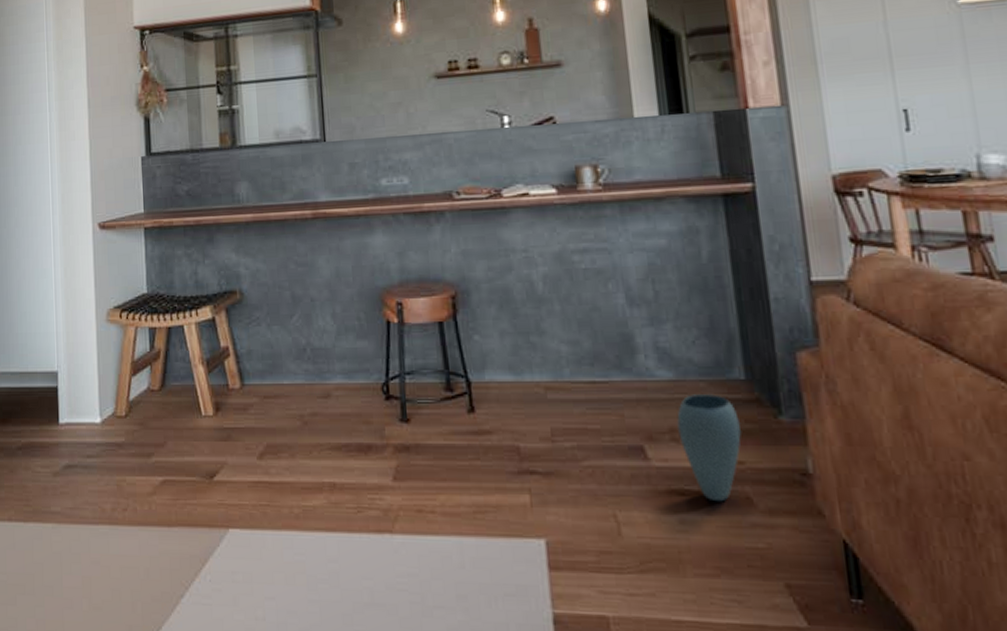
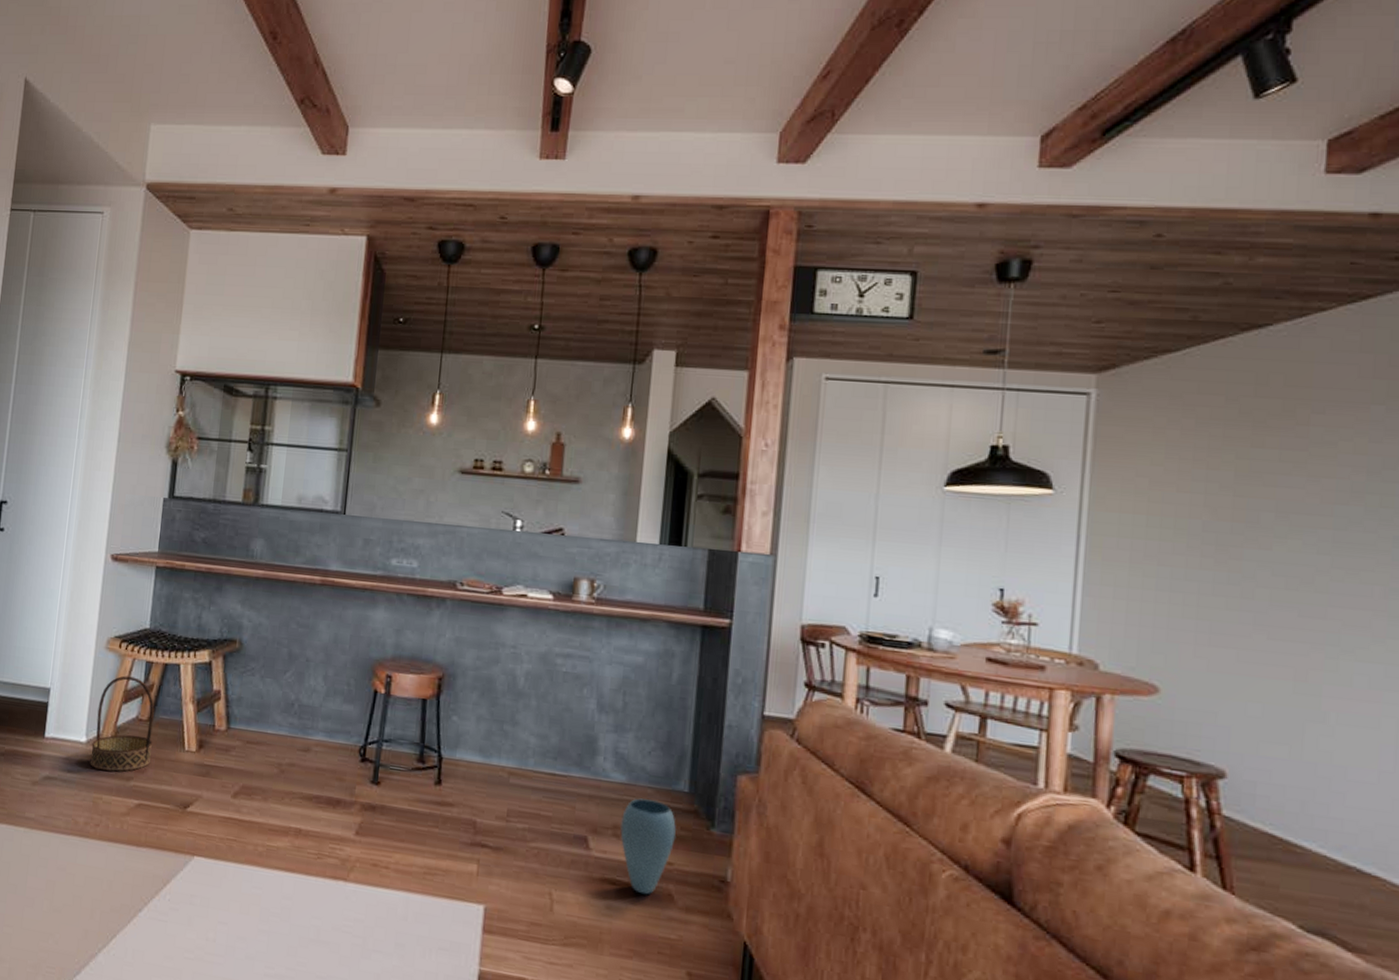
basket: none [107,346,170,451] -> present [89,675,155,772]

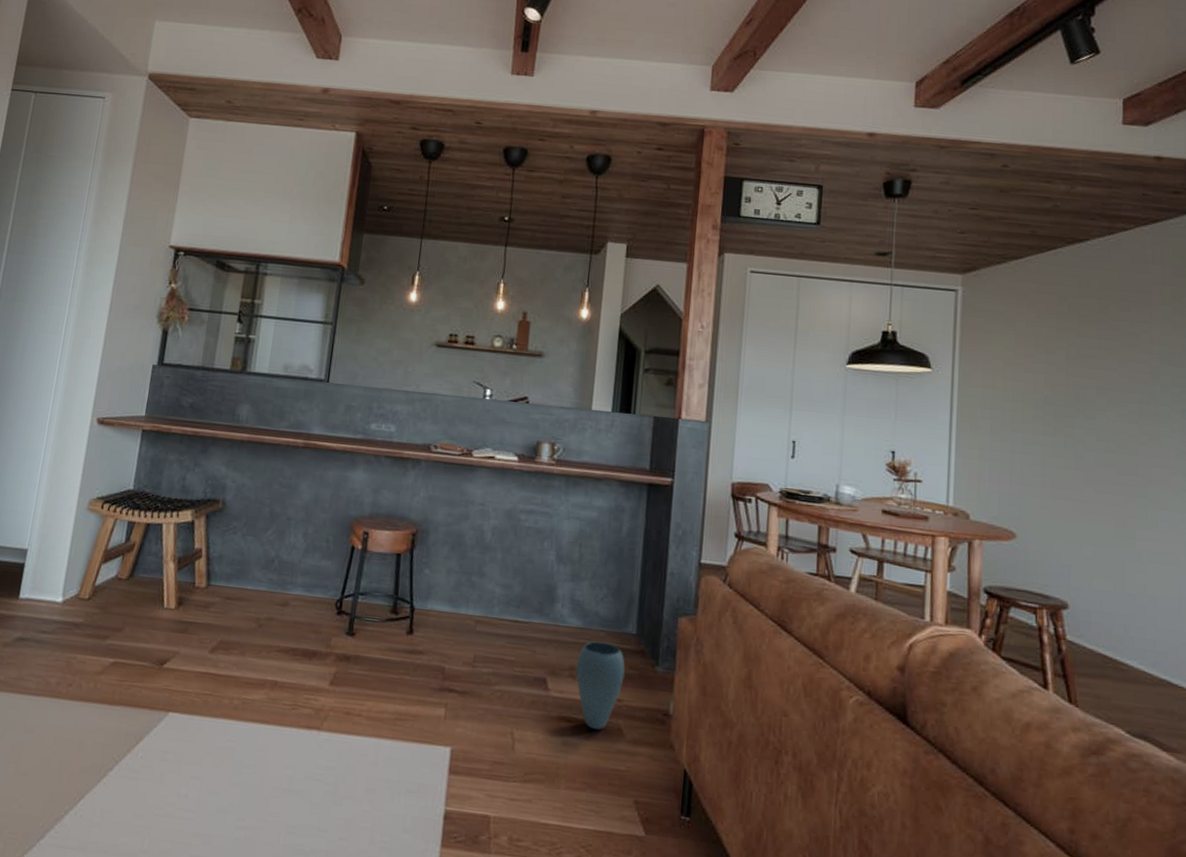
basket: present [89,675,155,772] -> none [65,535,135,631]

